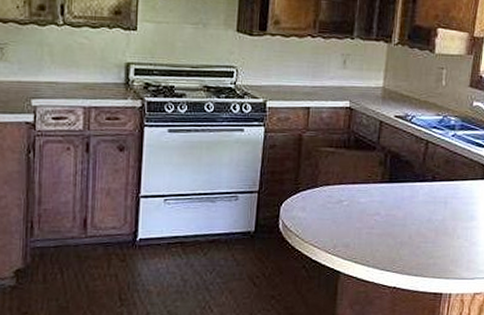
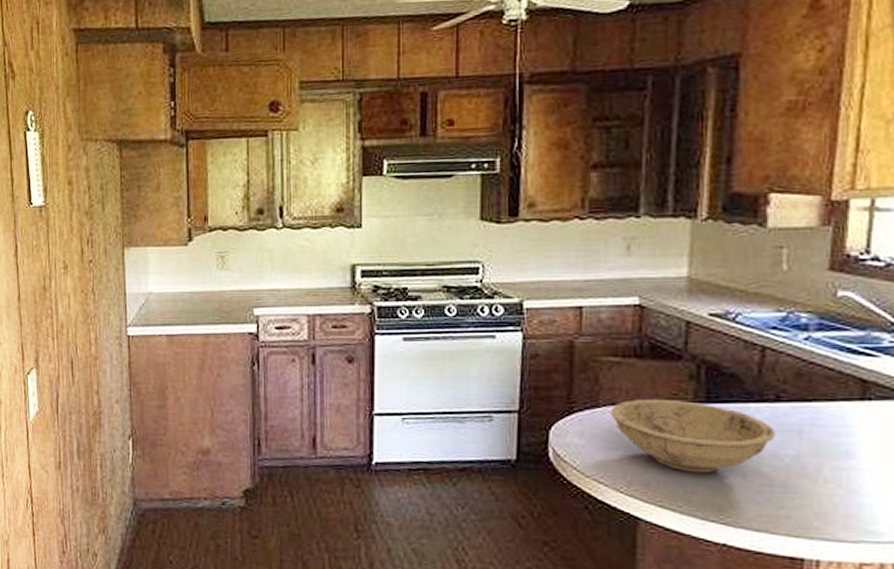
bowl: none [326,180,431,235] -> present [611,398,775,473]

